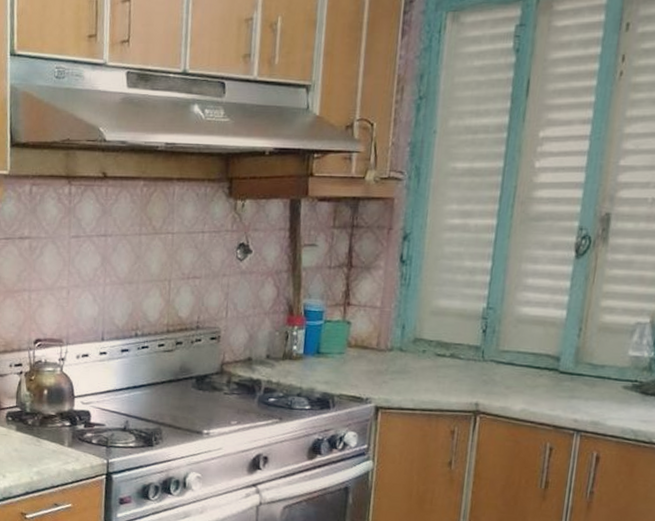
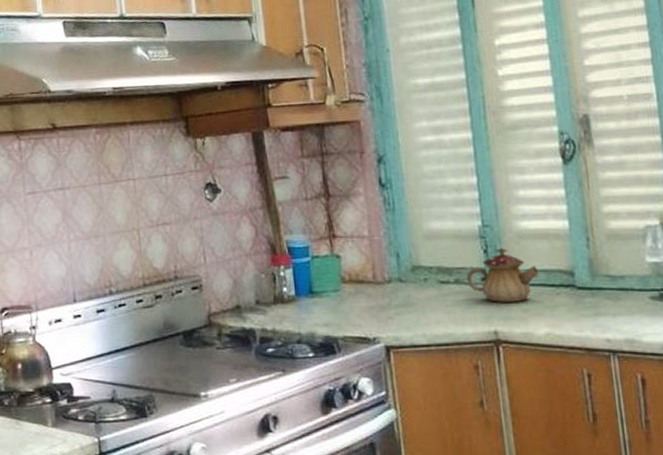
teapot: none [461,330,529,379] -> present [466,248,539,302]

